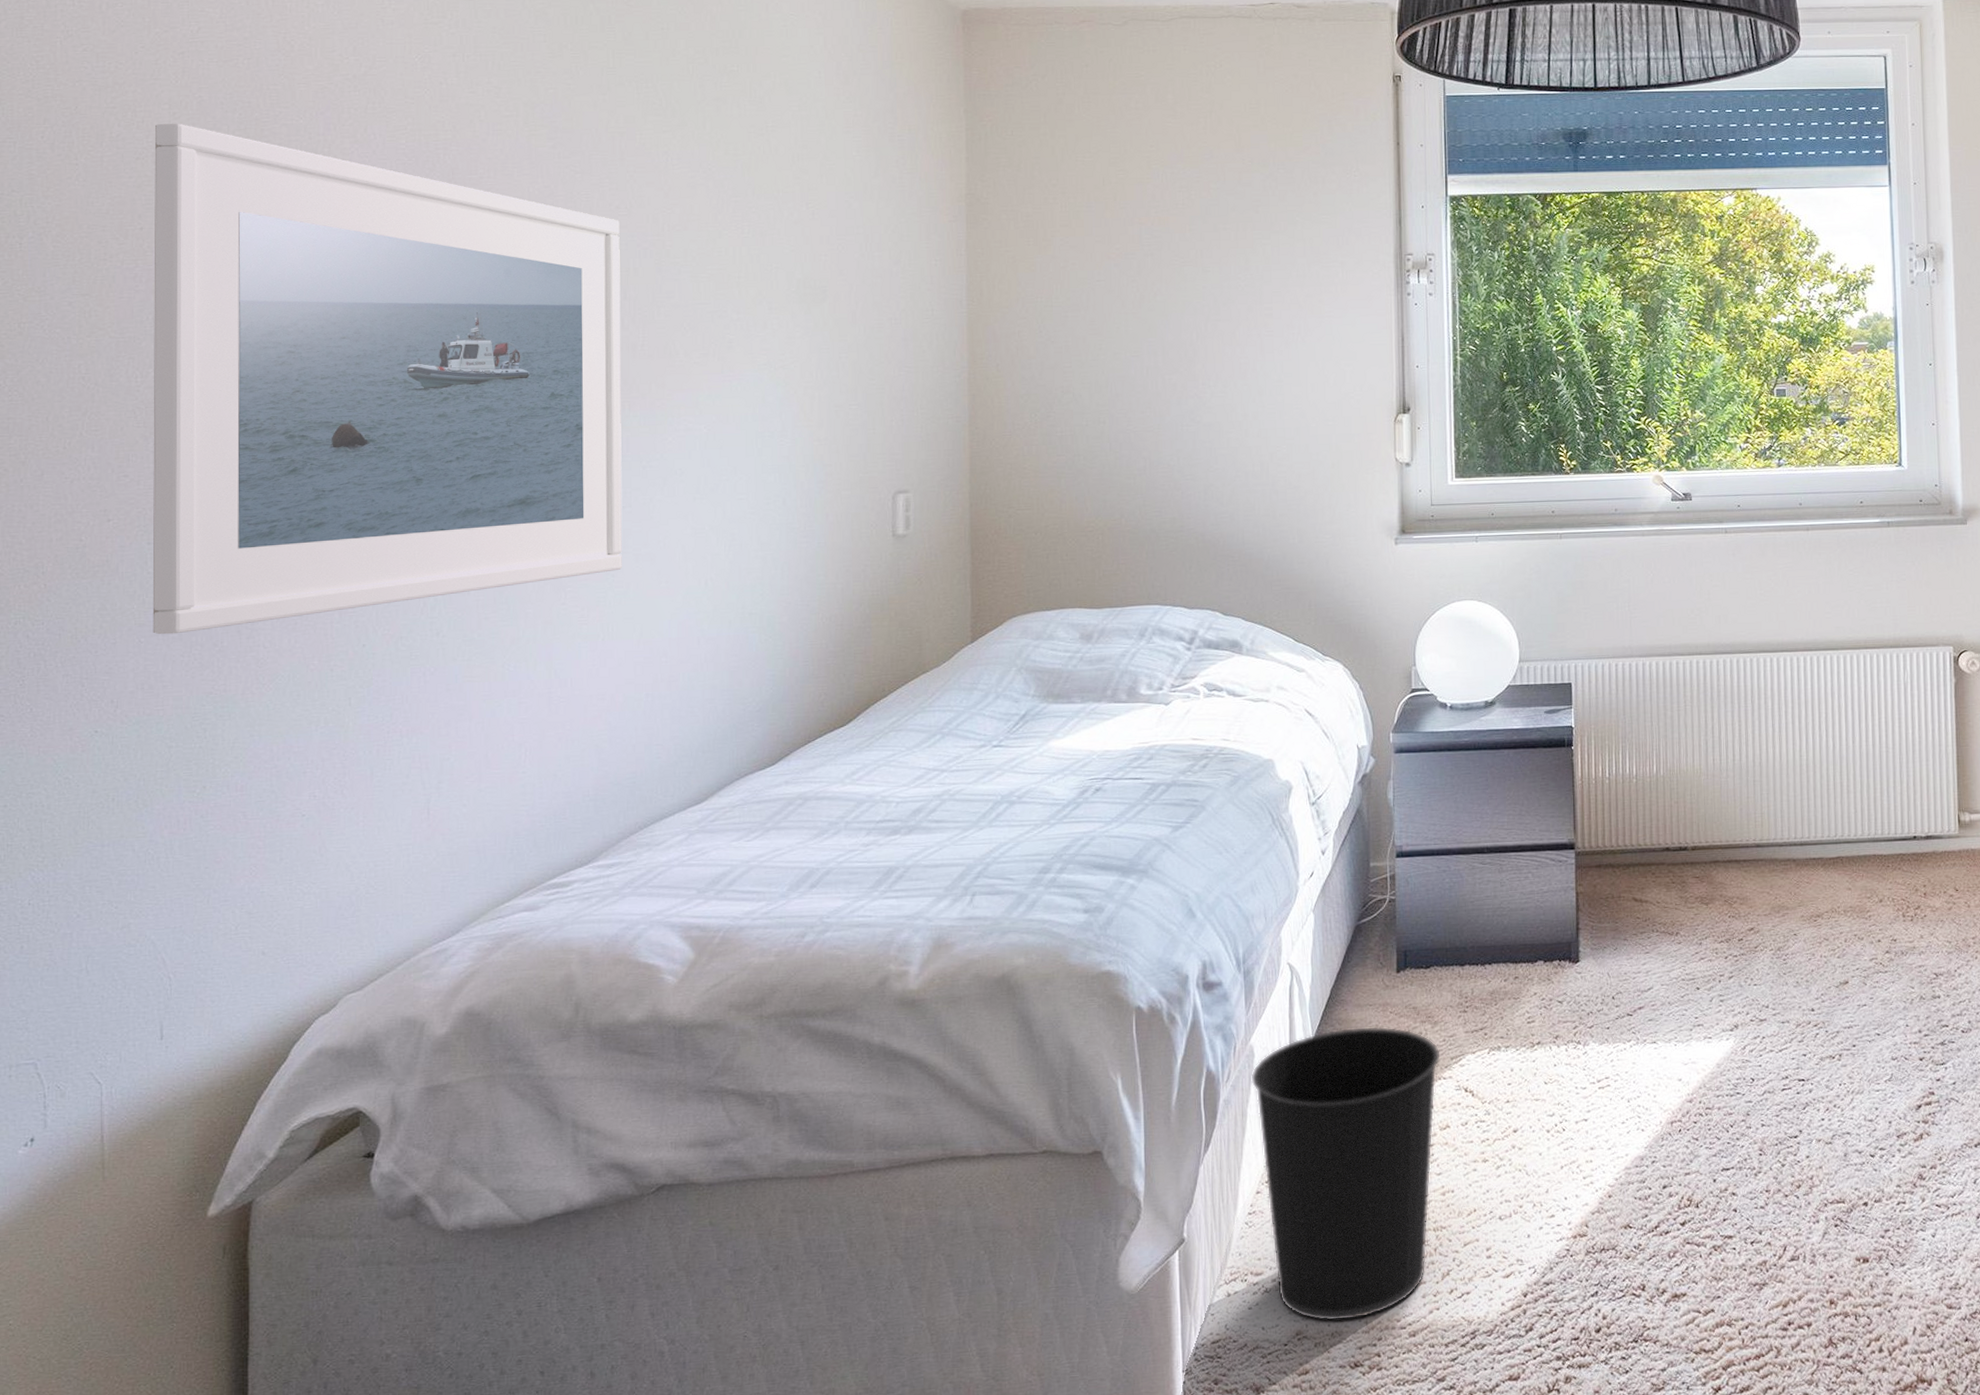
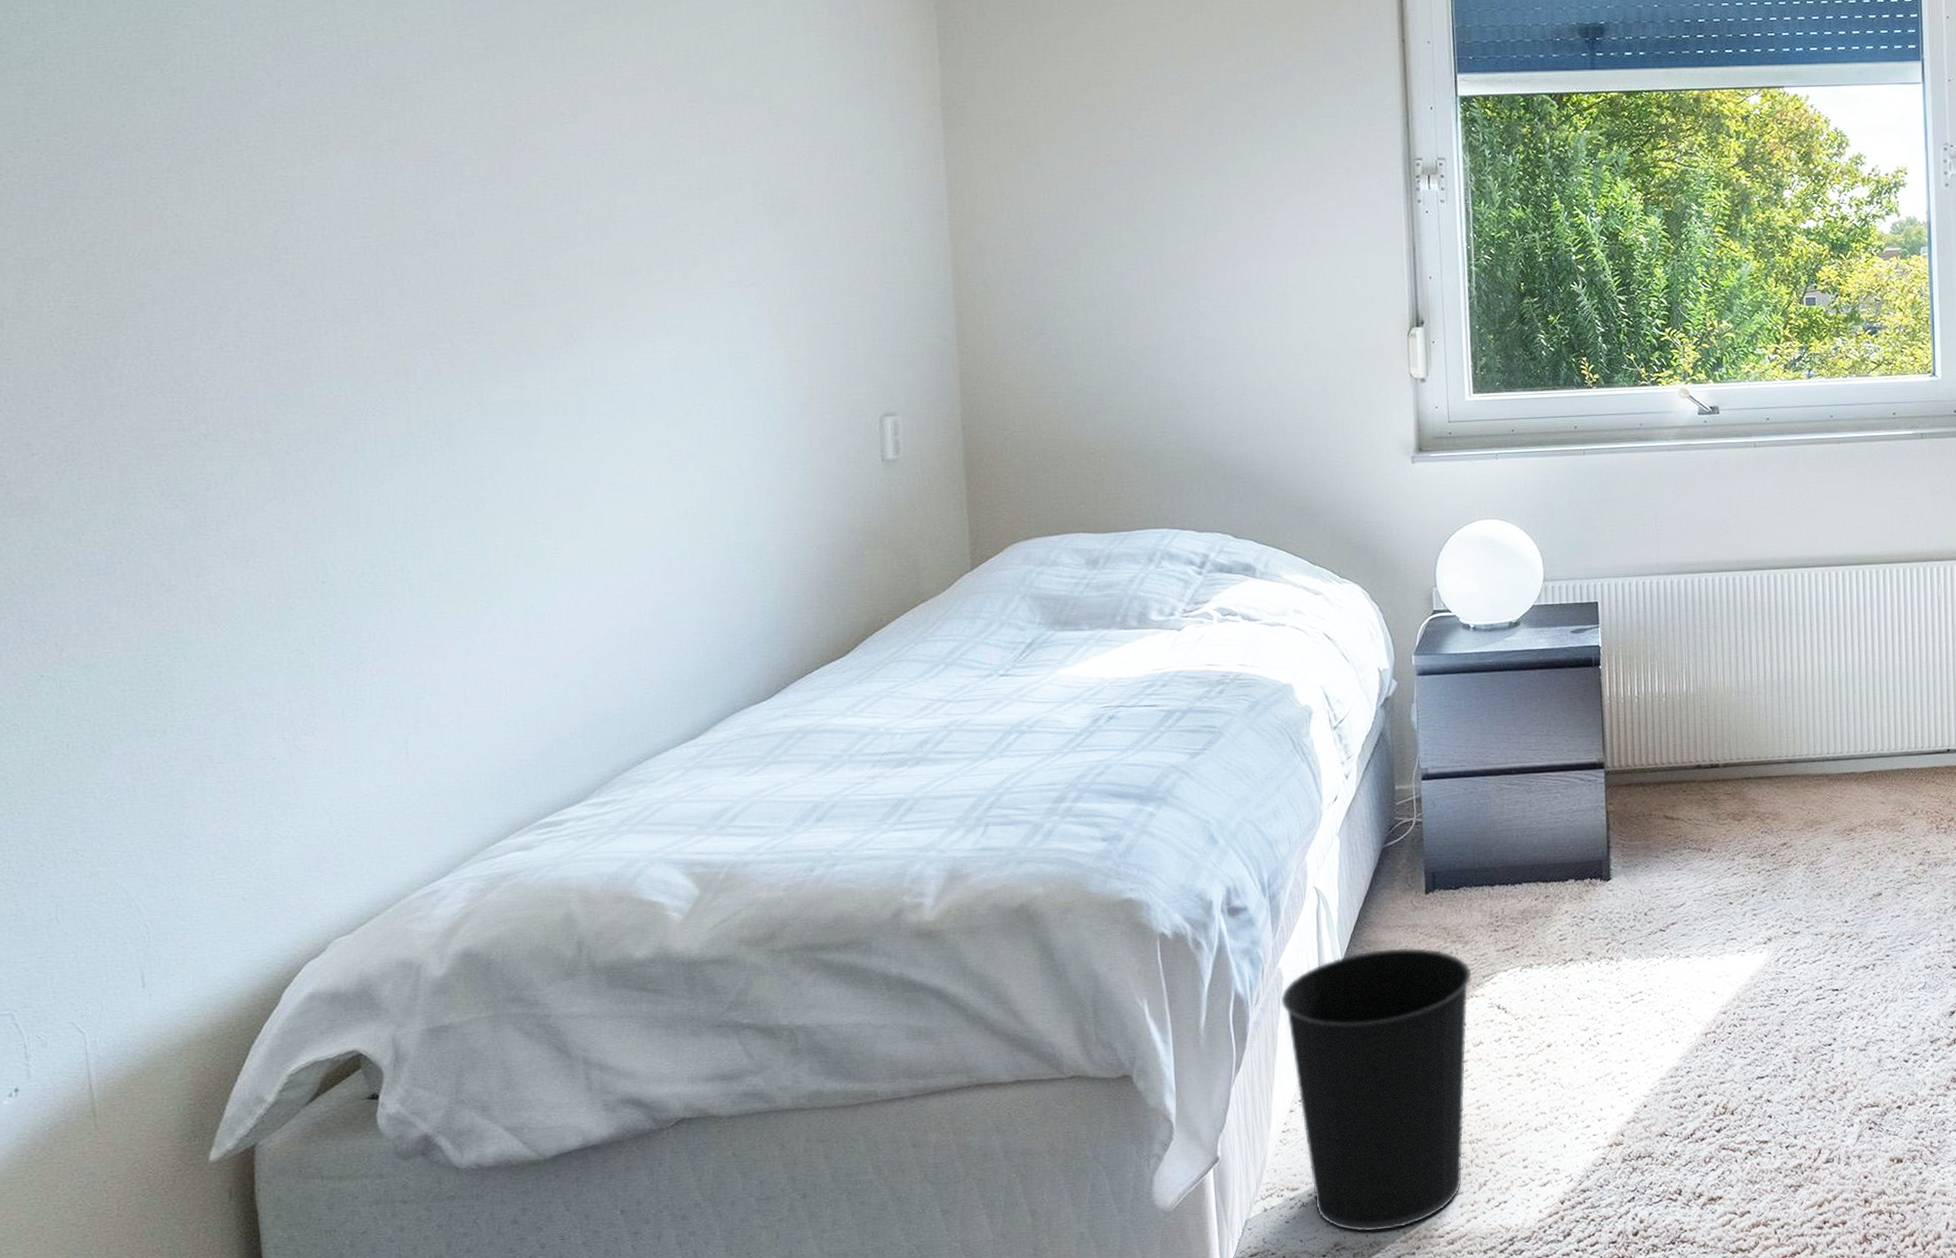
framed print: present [152,123,623,635] -> none [42,24,595,575]

